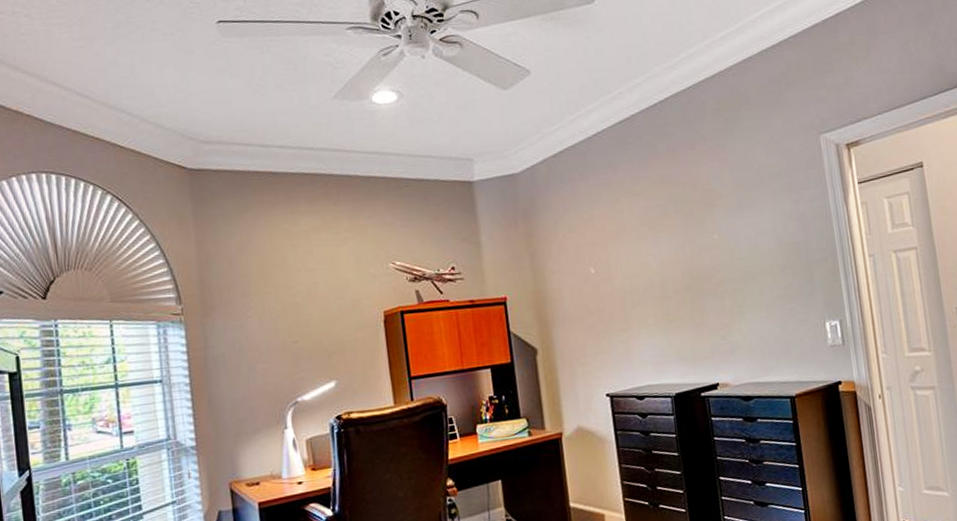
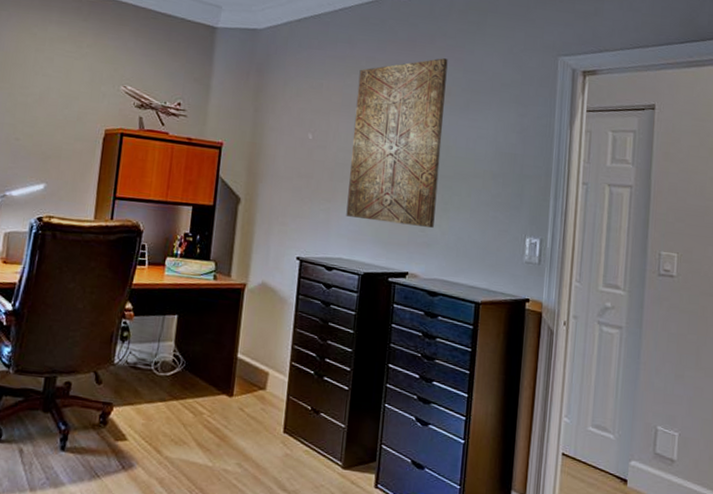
wall art: none [627,161,734,342] -> present [346,58,448,228]

